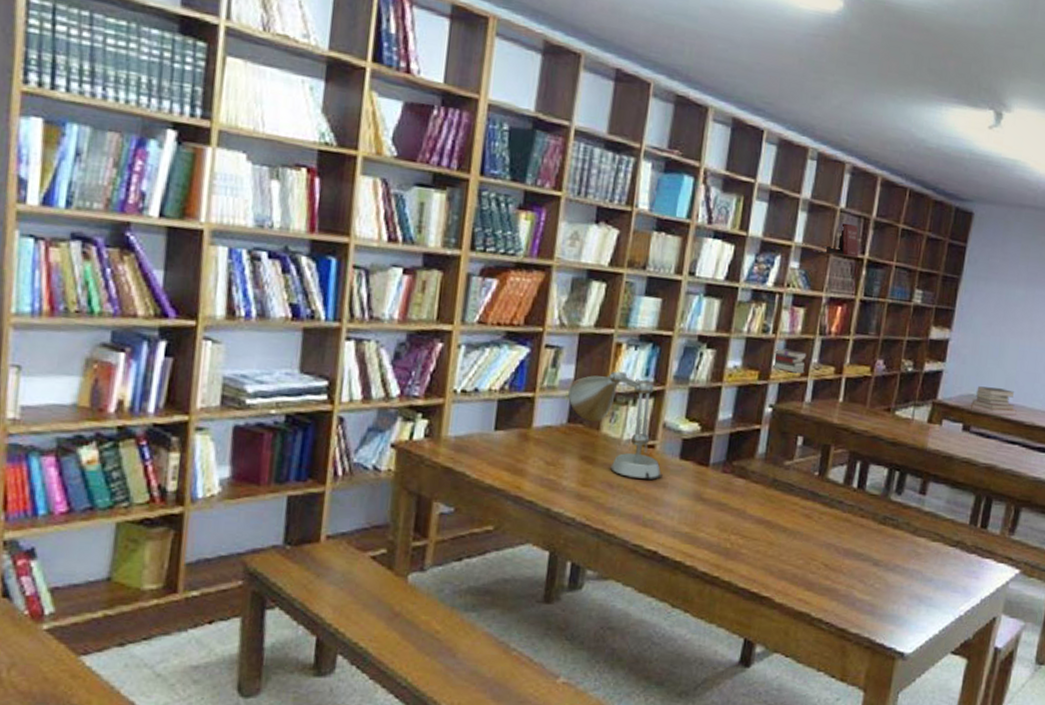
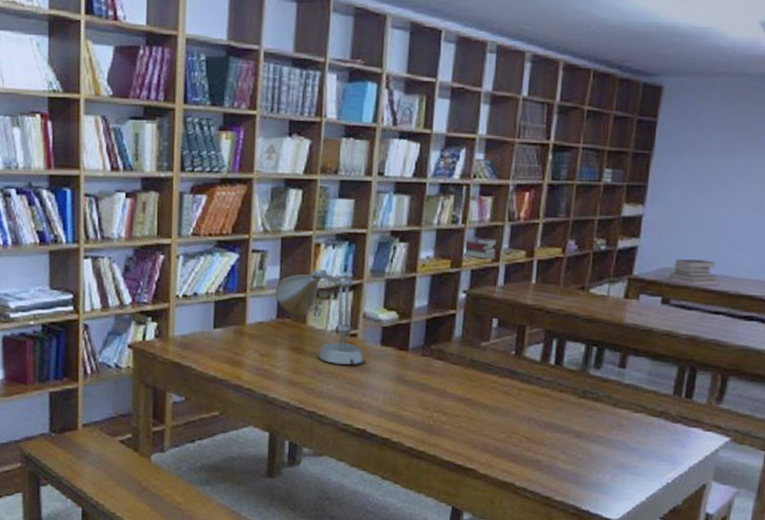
books: present [812,221,859,258] -> none [496,109,544,144]

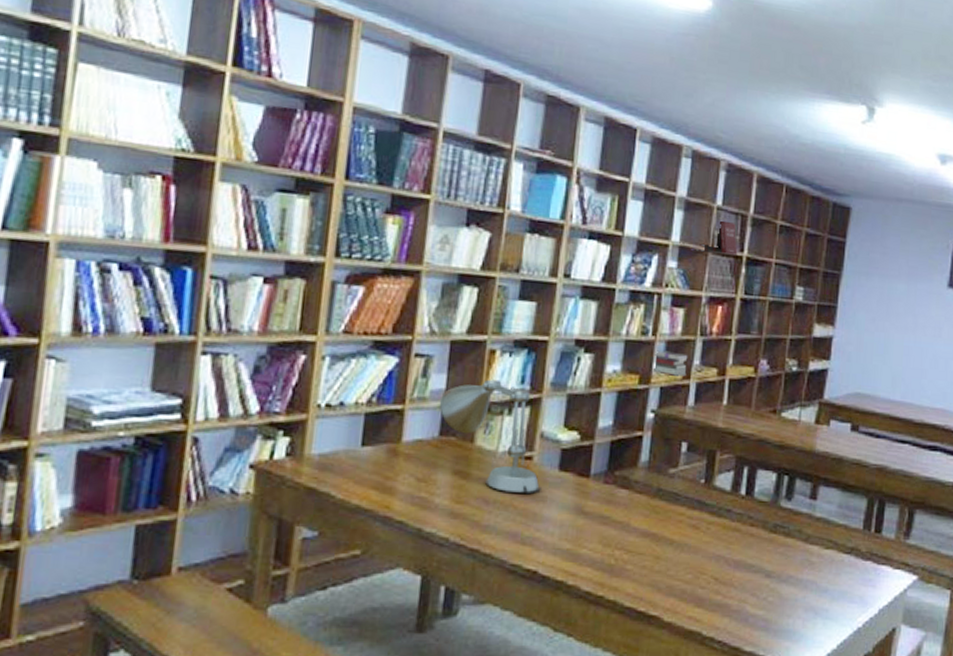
books: none [496,109,544,144] -> present [690,218,738,256]
books: present [669,259,719,287] -> none [858,384,905,414]

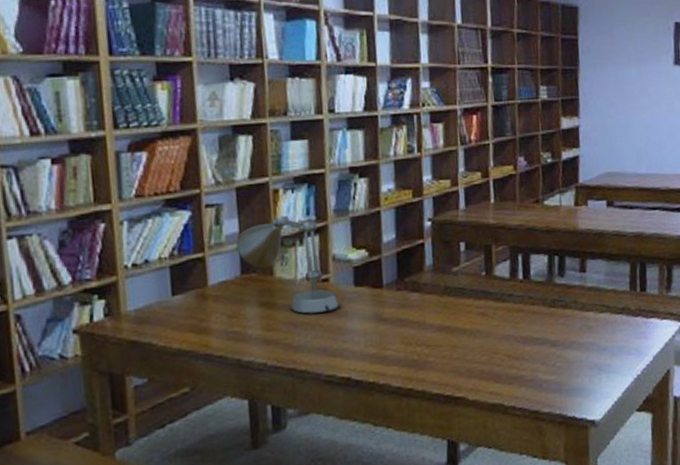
books: present [651,350,688,377] -> none [422,163,454,186]
books: present [690,218,738,256] -> none [439,36,483,70]

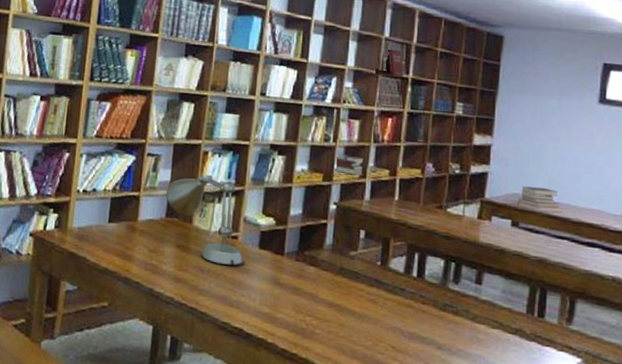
books: none [422,163,454,186] -> present [333,154,364,176]
books: none [439,36,483,70] -> present [363,47,404,78]
books: none [610,161,652,188] -> present [518,186,562,214]

